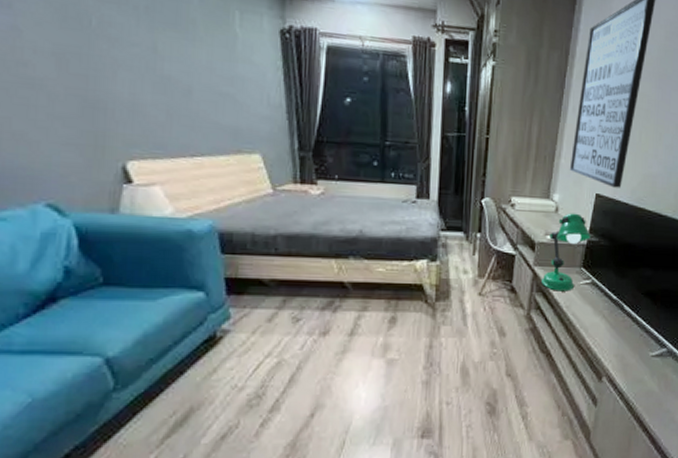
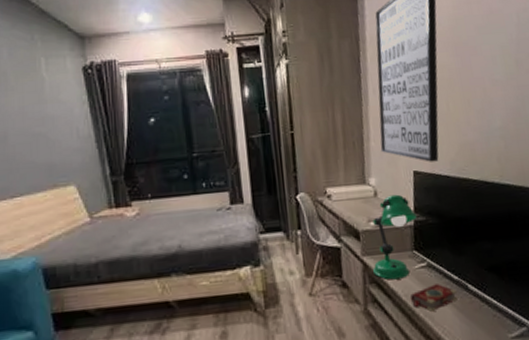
book: none [570,300,614,324] -> present [409,284,458,312]

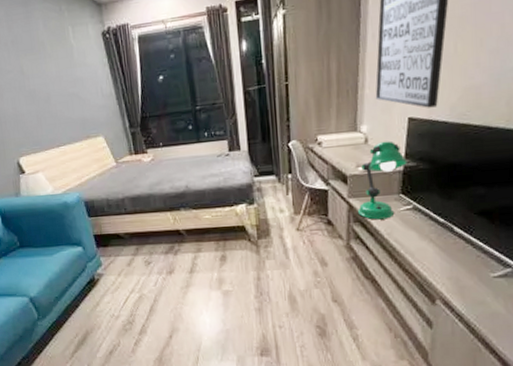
book: present [409,284,458,312] -> none [392,225,442,249]

